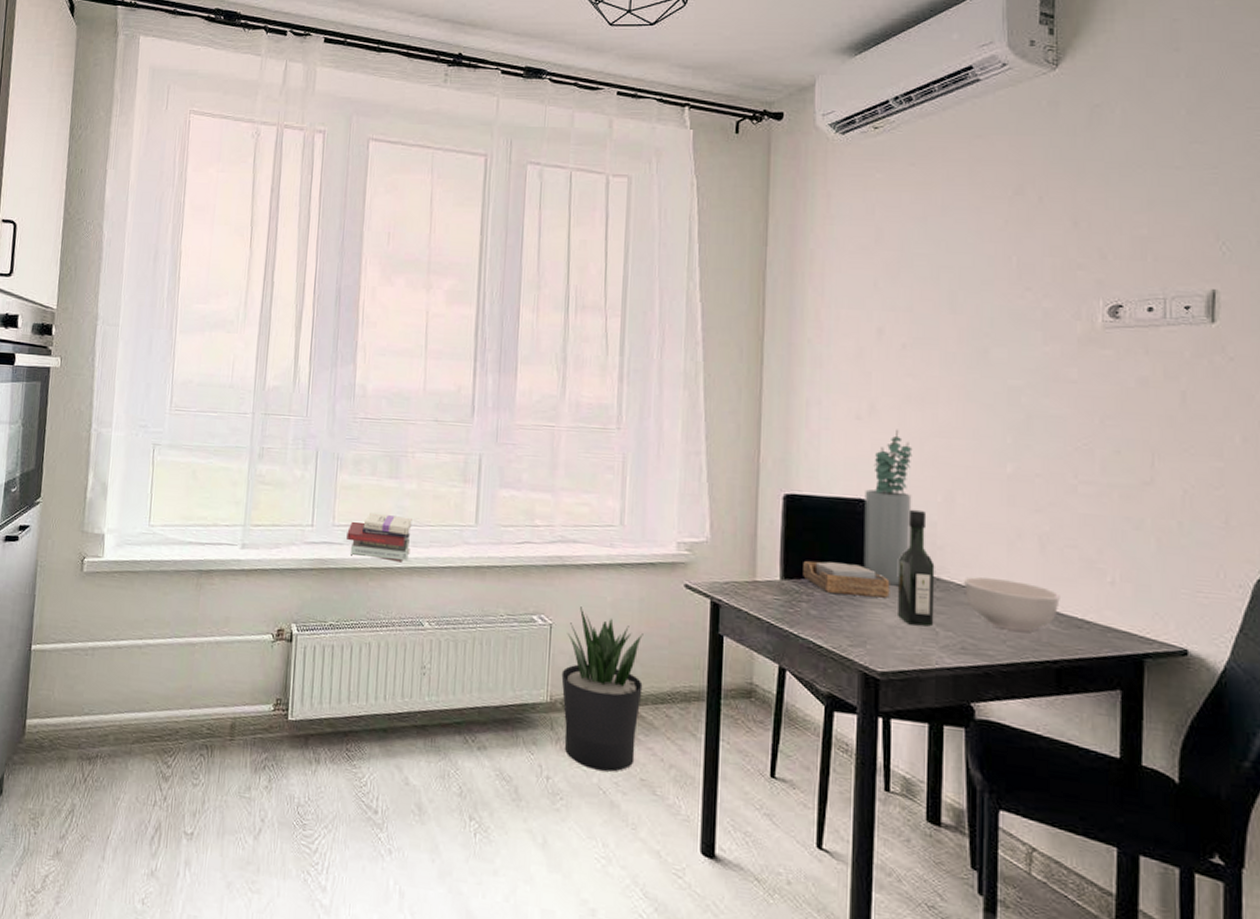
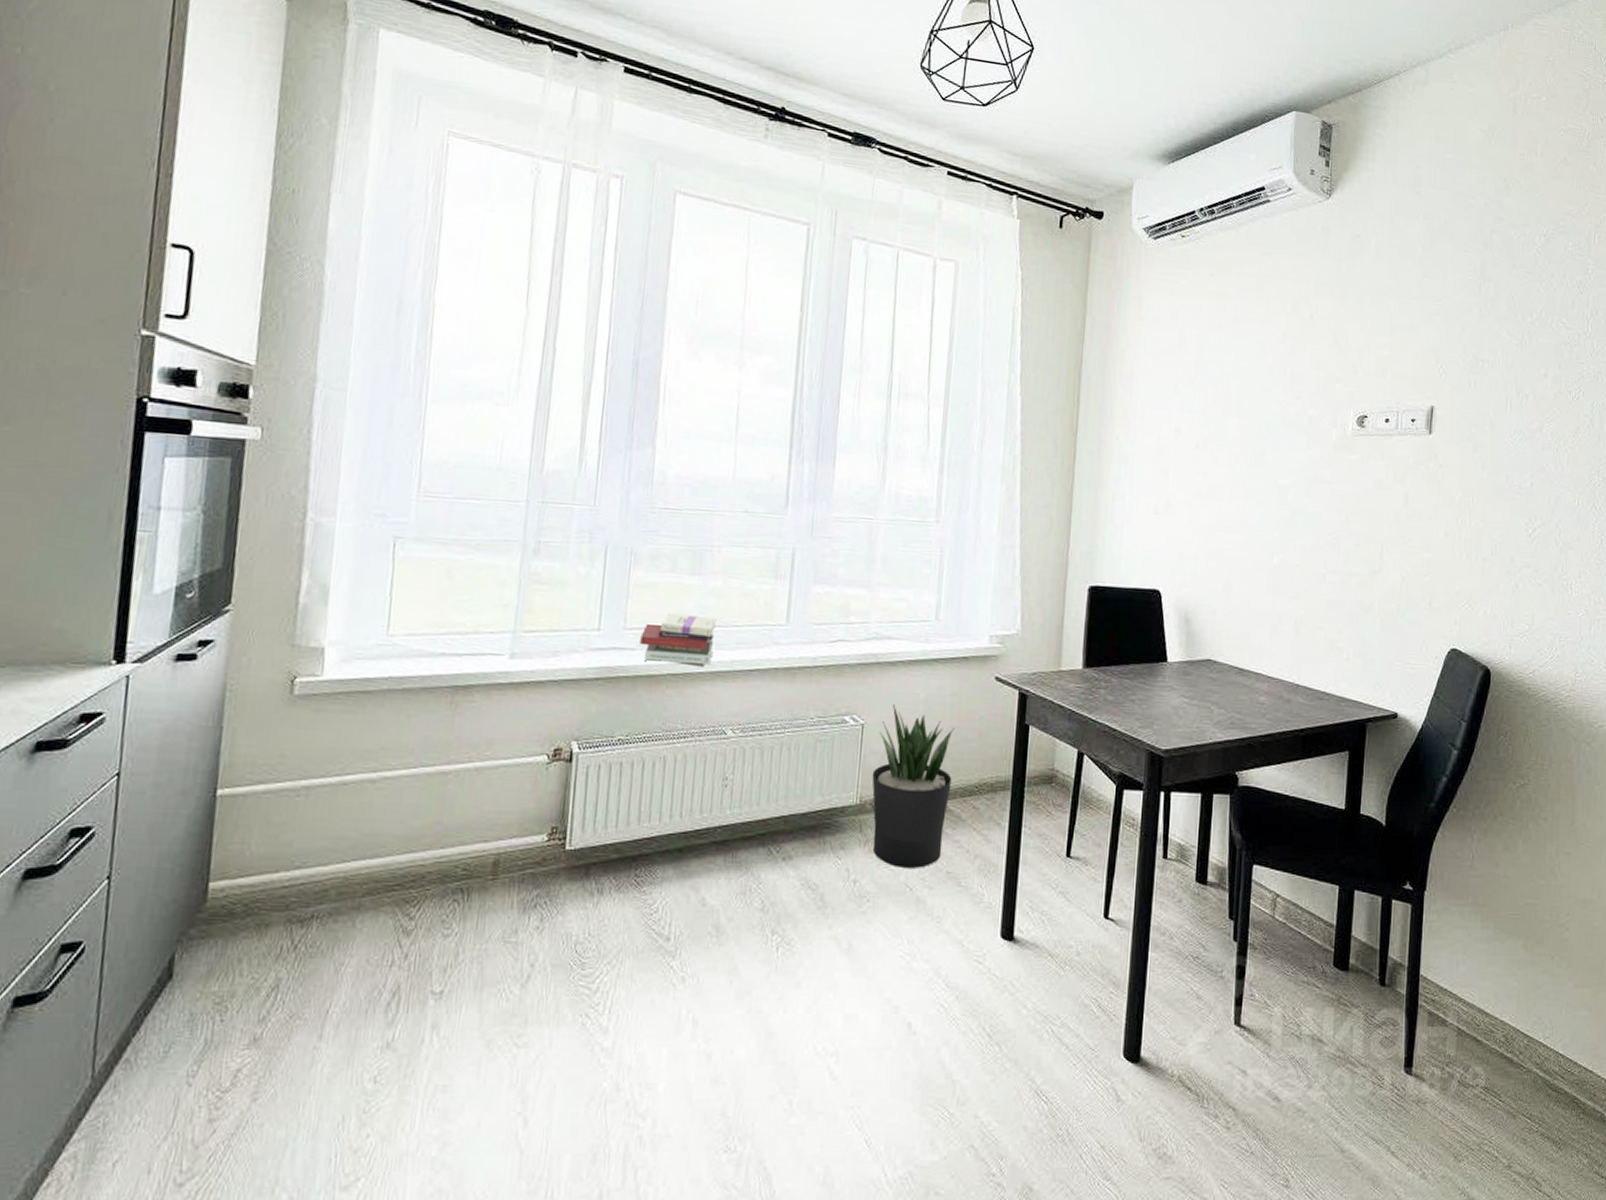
napkin holder: present [803,561,890,598] -> none [1102,649,1176,681]
vase: present [863,429,913,586] -> none [1154,523,1200,670]
bottle: present [898,509,935,627] -> none [1181,598,1213,706]
bowl: present [964,577,1060,632] -> none [1235,658,1308,705]

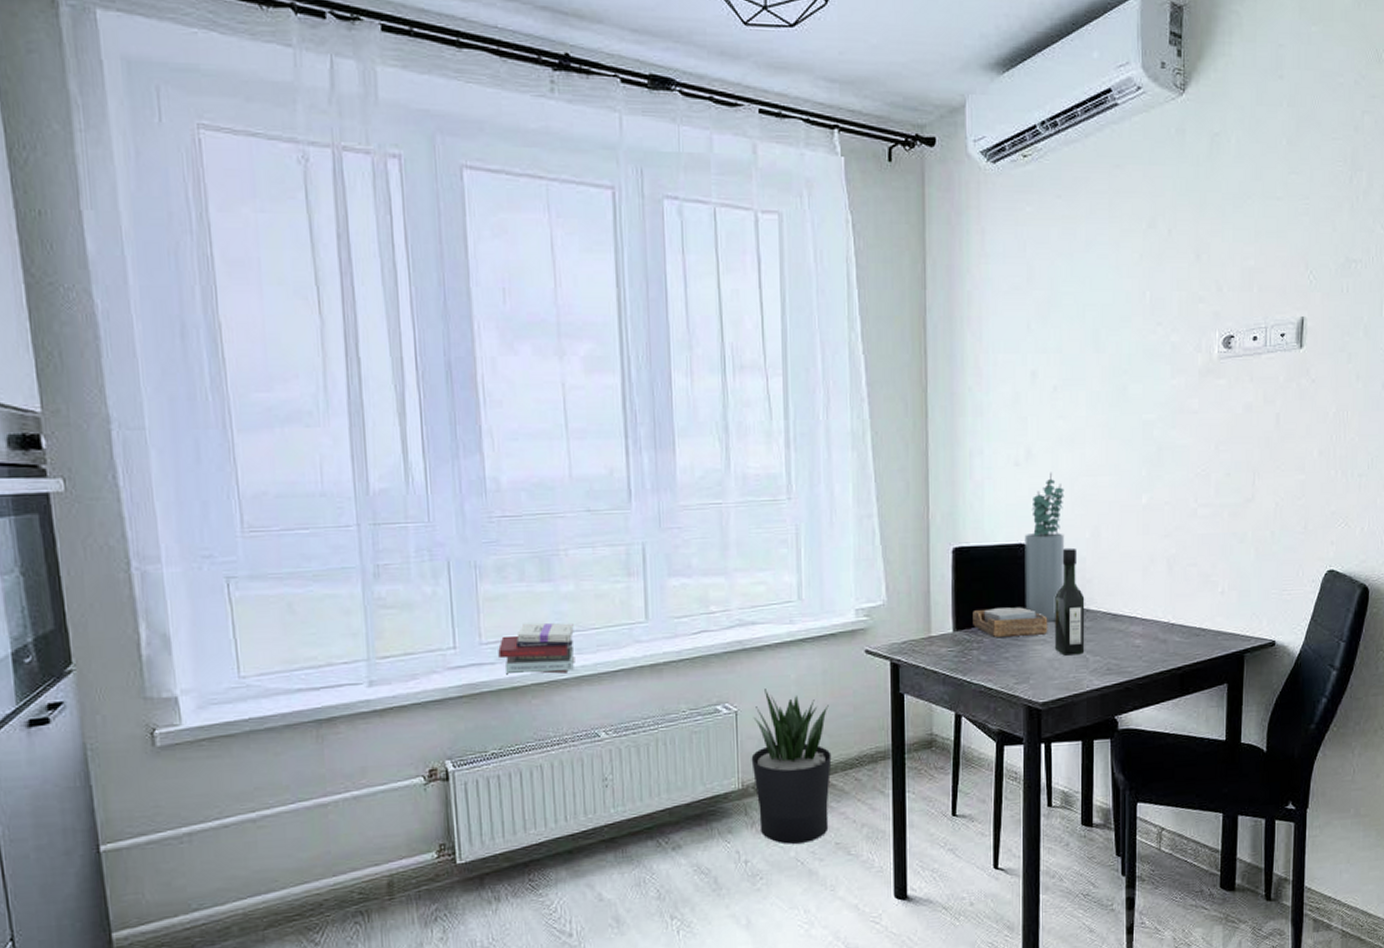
napkin holder: none [1102,649,1176,681] -> present [973,607,1048,637]
vase: none [1154,523,1200,670] -> present [1024,472,1065,622]
bottle: none [1181,598,1213,706] -> present [1055,547,1085,656]

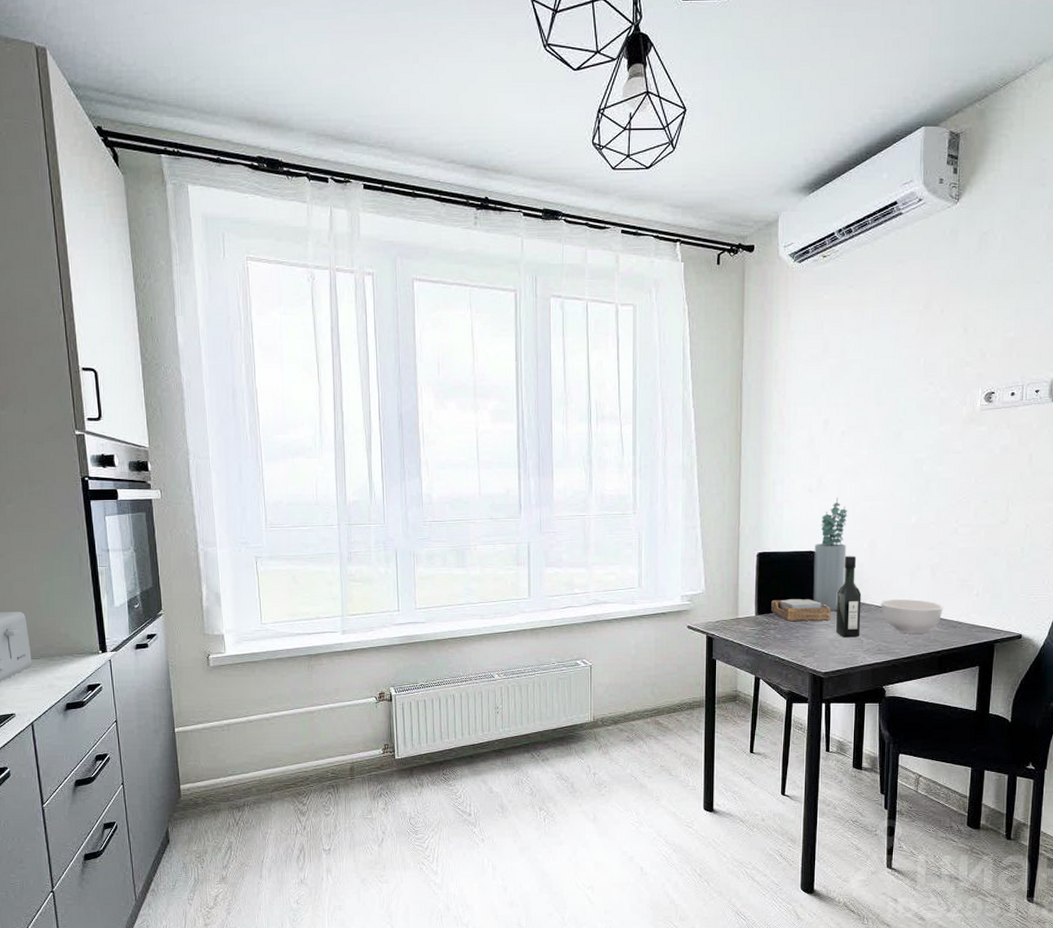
books: present [498,622,575,674] -> none [427,596,479,632]
planter: present [751,689,832,844] -> none [601,650,660,764]
bowl: none [1109,602,1183,647] -> present [881,598,943,634]

